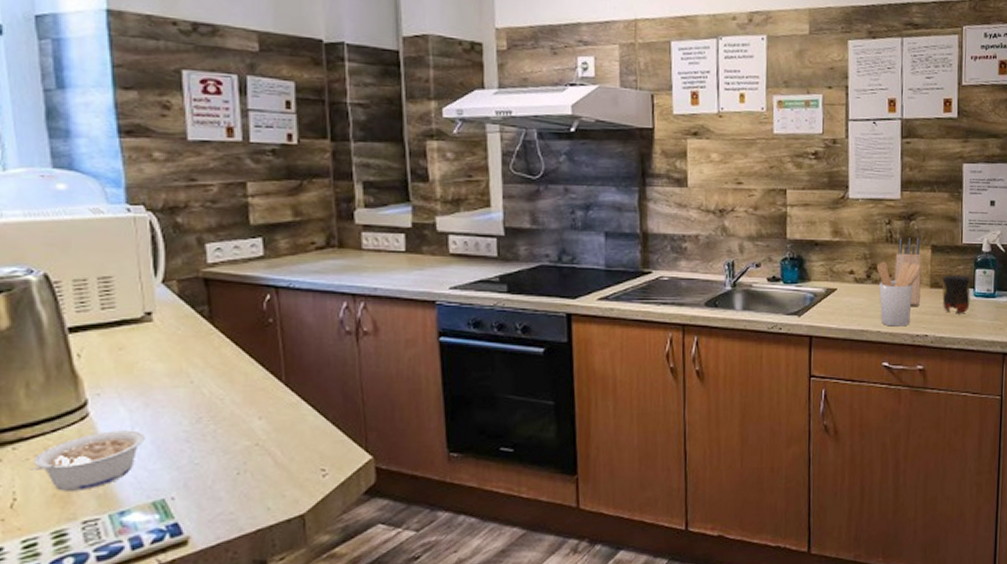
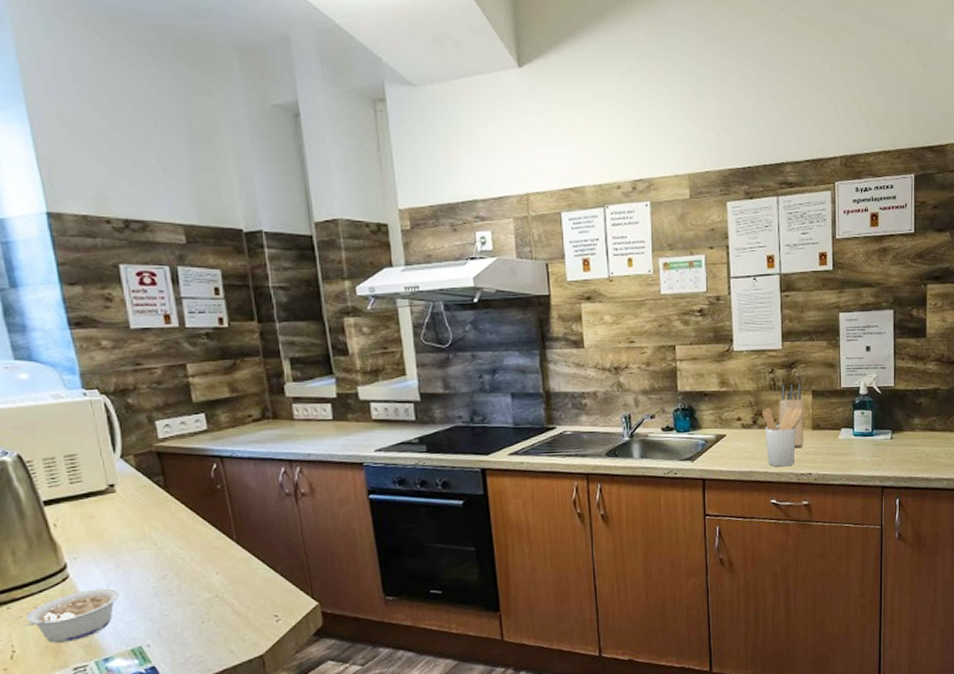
mug: present [942,274,971,313] -> none [824,416,850,452]

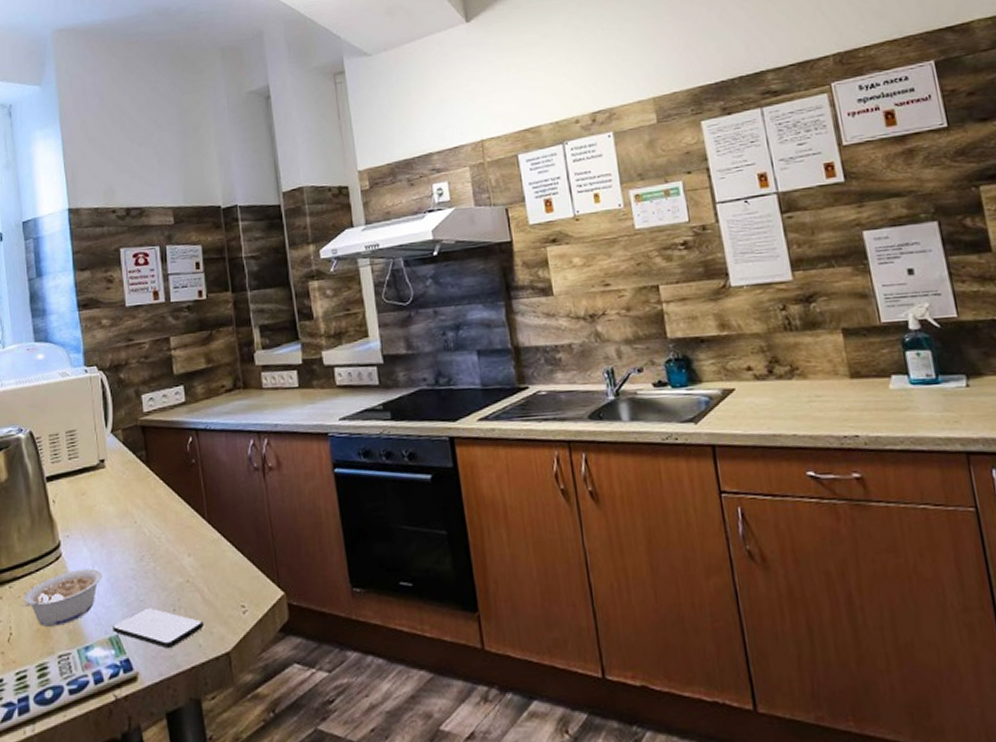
smartphone: none [135,621,236,656] -> present [113,607,205,649]
utensil holder: present [763,407,803,467] -> none [779,350,834,428]
knife block: present [779,383,803,447] -> none [799,320,841,402]

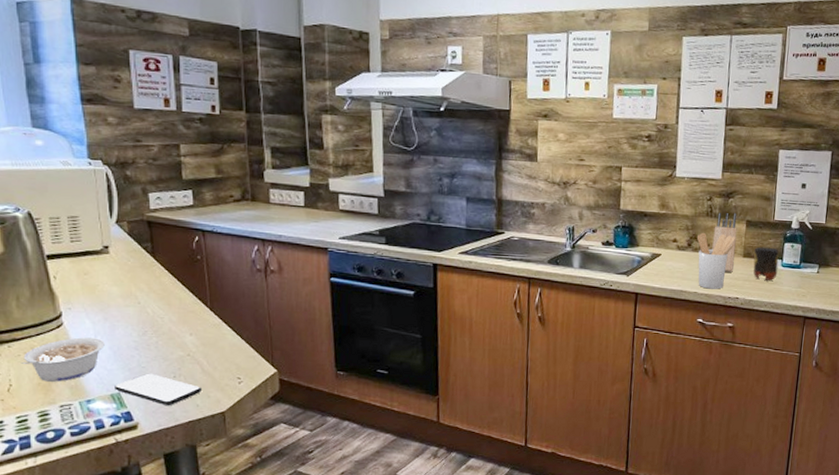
utensil holder: none [779,350,834,428] -> present [697,232,736,289]
knife block: none [799,320,841,402] -> present [712,212,737,272]
mug: none [864,360,907,406] -> present [753,246,779,280]

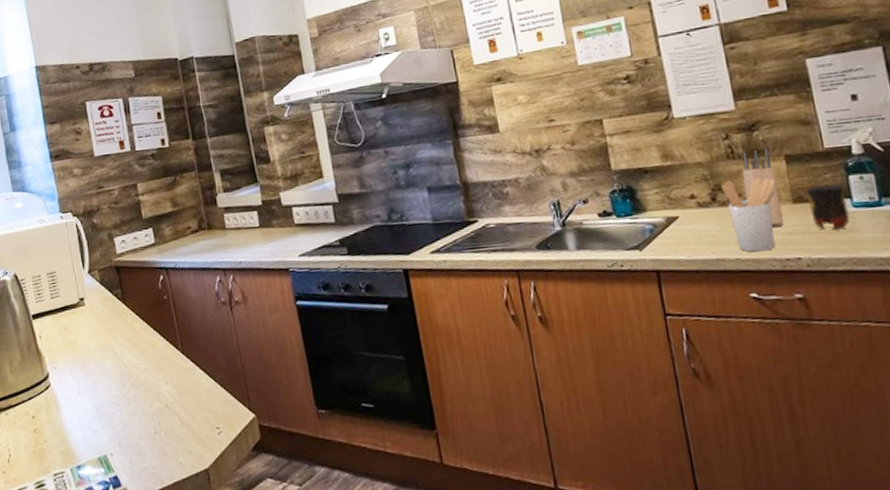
legume: present [21,337,105,382] -> none [17,396,89,449]
smartphone: present [115,373,203,406] -> none [101,430,184,467]

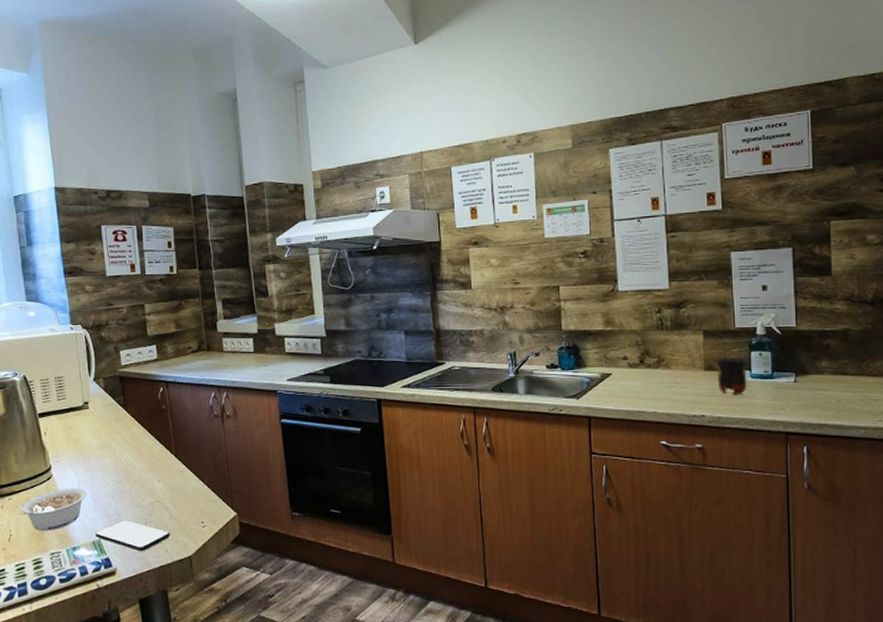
legume: none [17,396,89,449] -> present [19,488,87,531]
smartphone: none [101,430,184,467] -> present [96,520,171,552]
utensil holder: present [722,177,777,252] -> none [650,346,694,408]
knife block: present [741,148,784,226] -> none [667,323,695,388]

